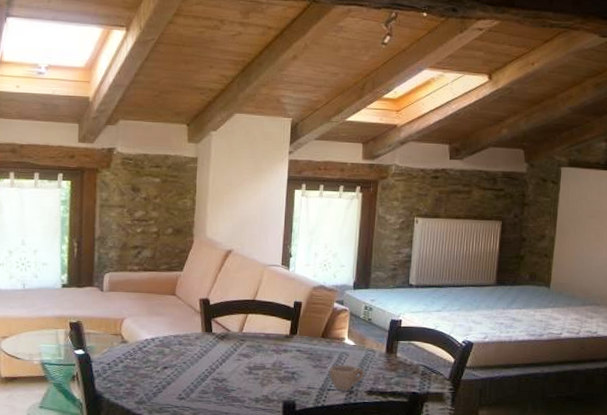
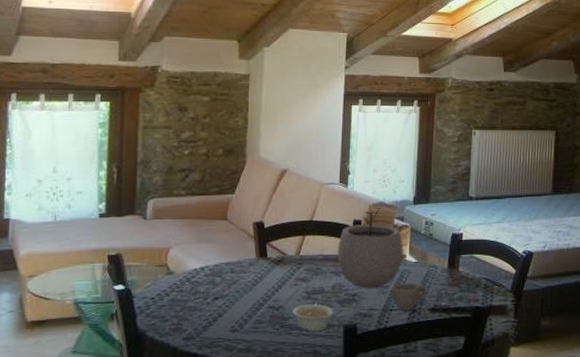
legume: none [234,374,274,405] -> present [292,298,334,332]
plant pot: none [278,287,342,368] -> present [337,204,403,289]

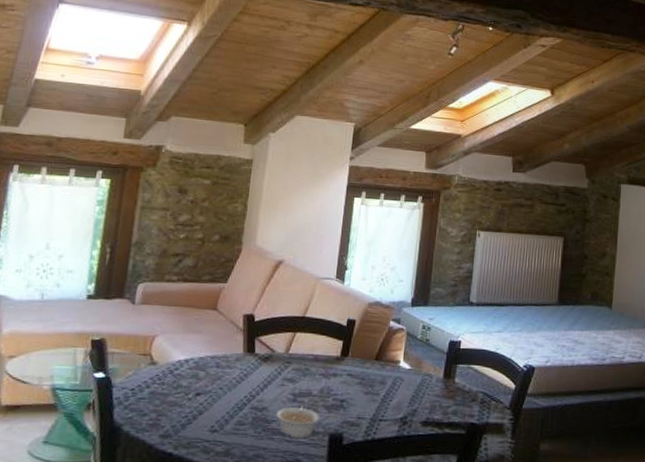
plant pot: present [337,204,403,289] -> none [327,303,398,395]
cup: present [391,283,427,310] -> none [381,391,420,422]

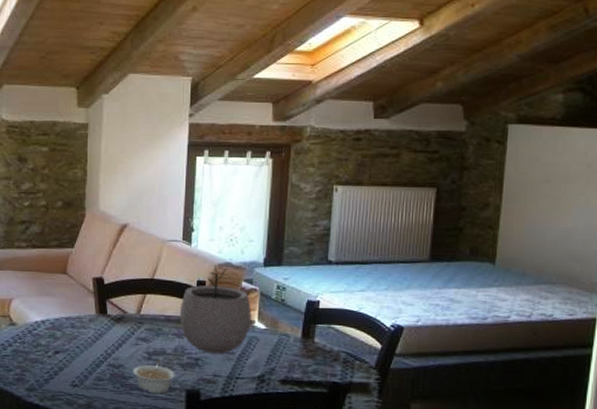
plant pot: none [327,303,398,395] -> present [179,265,252,354]

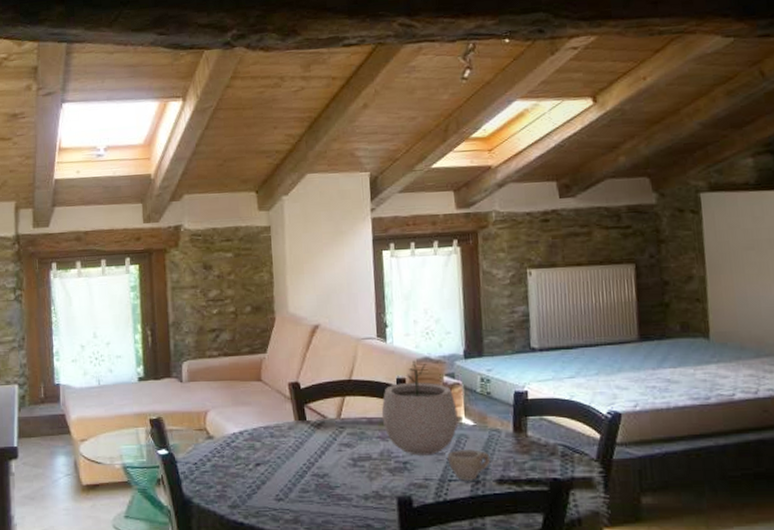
legume: present [132,360,176,394] -> none [338,466,385,503]
cup: none [237,350,277,380] -> present [447,449,491,481]

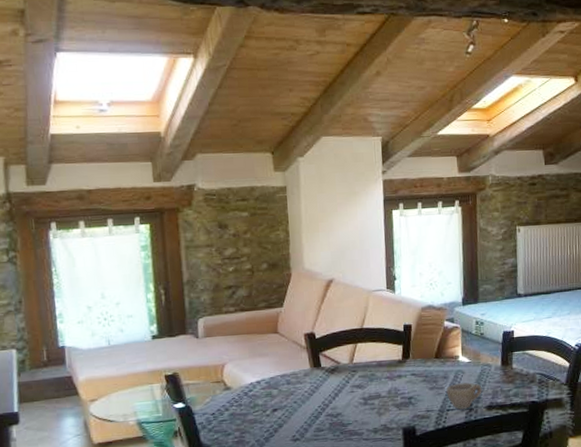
plant pot: present [381,360,458,456] -> none [390,308,456,391]

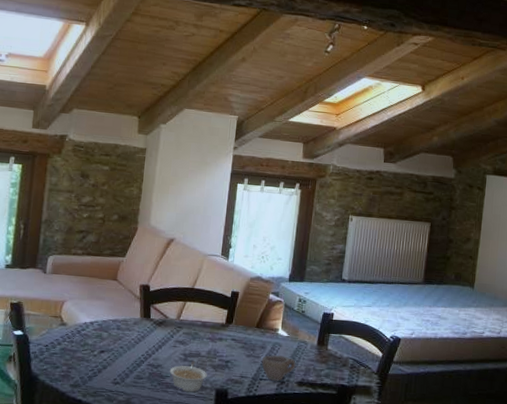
legume: none [350,403,392,436] -> present [169,361,208,393]

